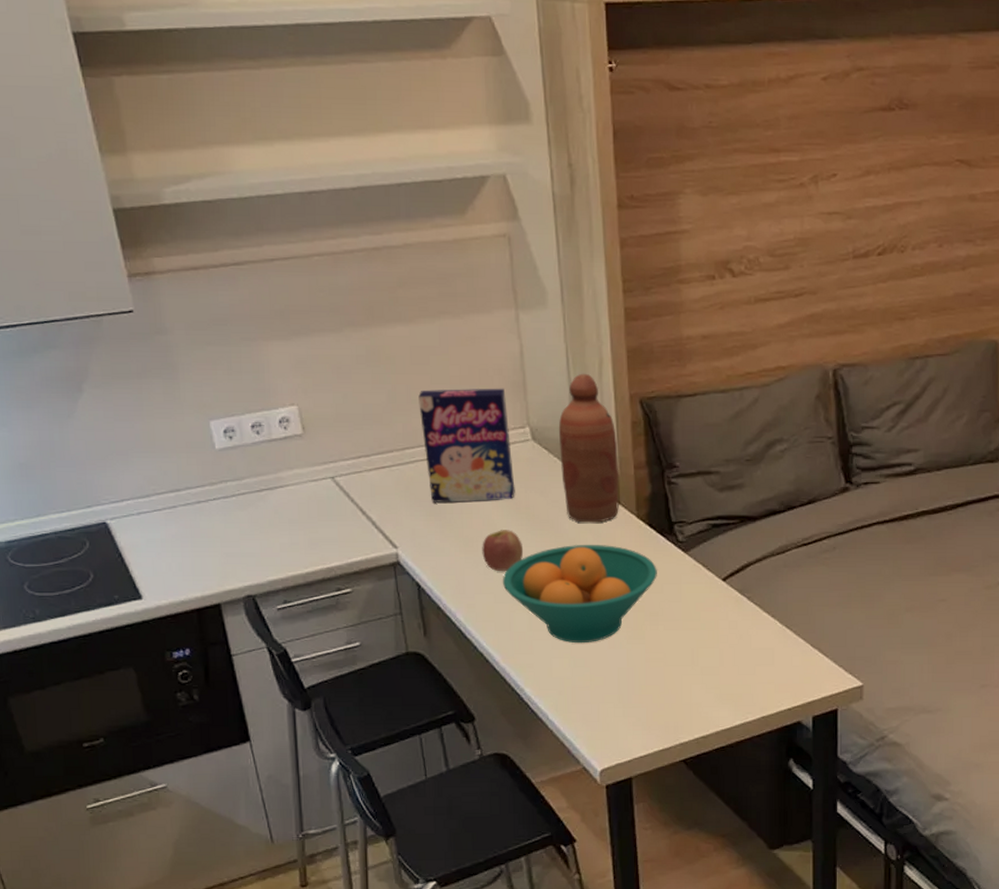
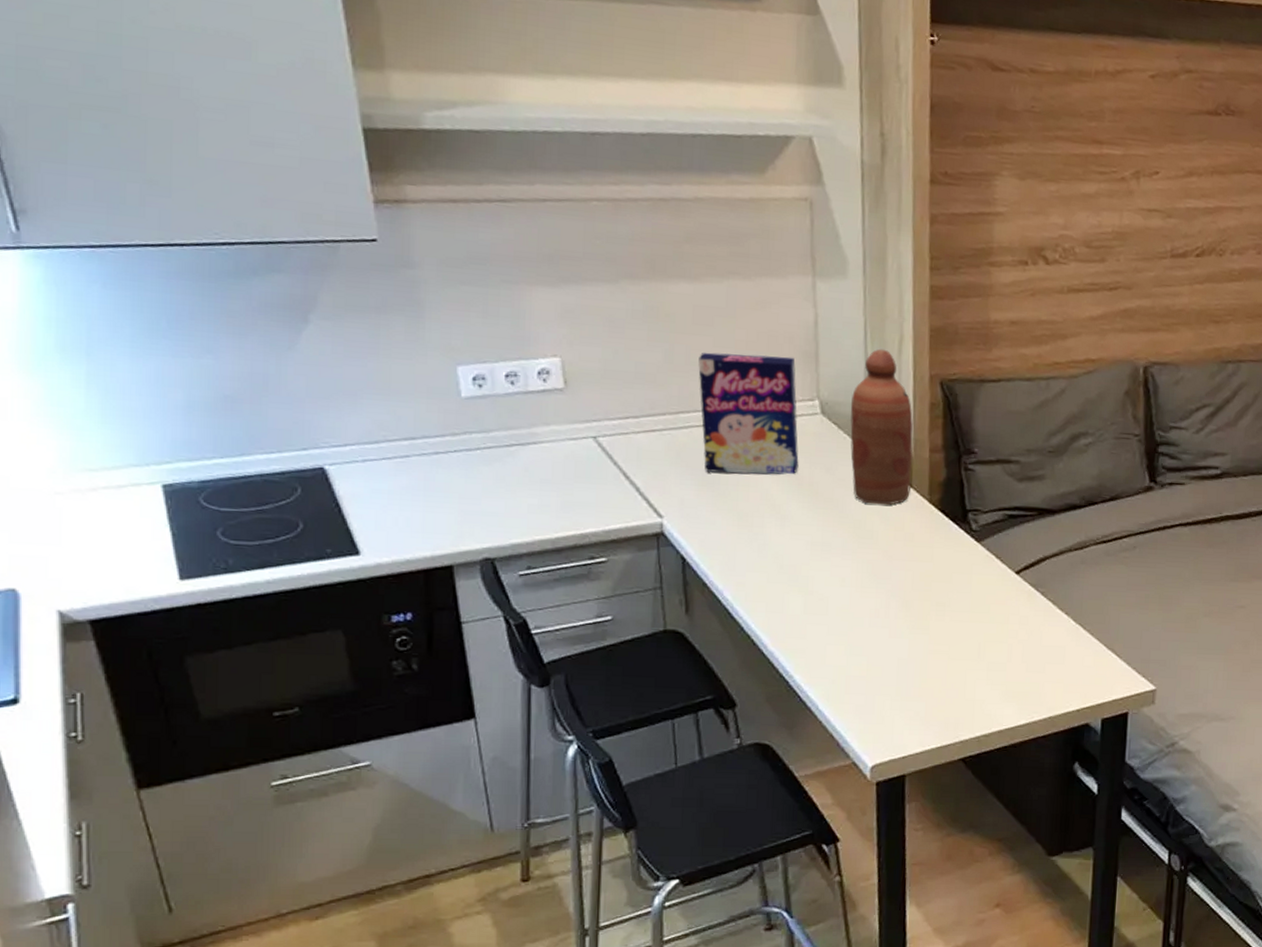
apple: present [482,530,524,572] -> none [757,505,804,550]
fruit bowl: present [502,545,657,644] -> none [777,526,947,631]

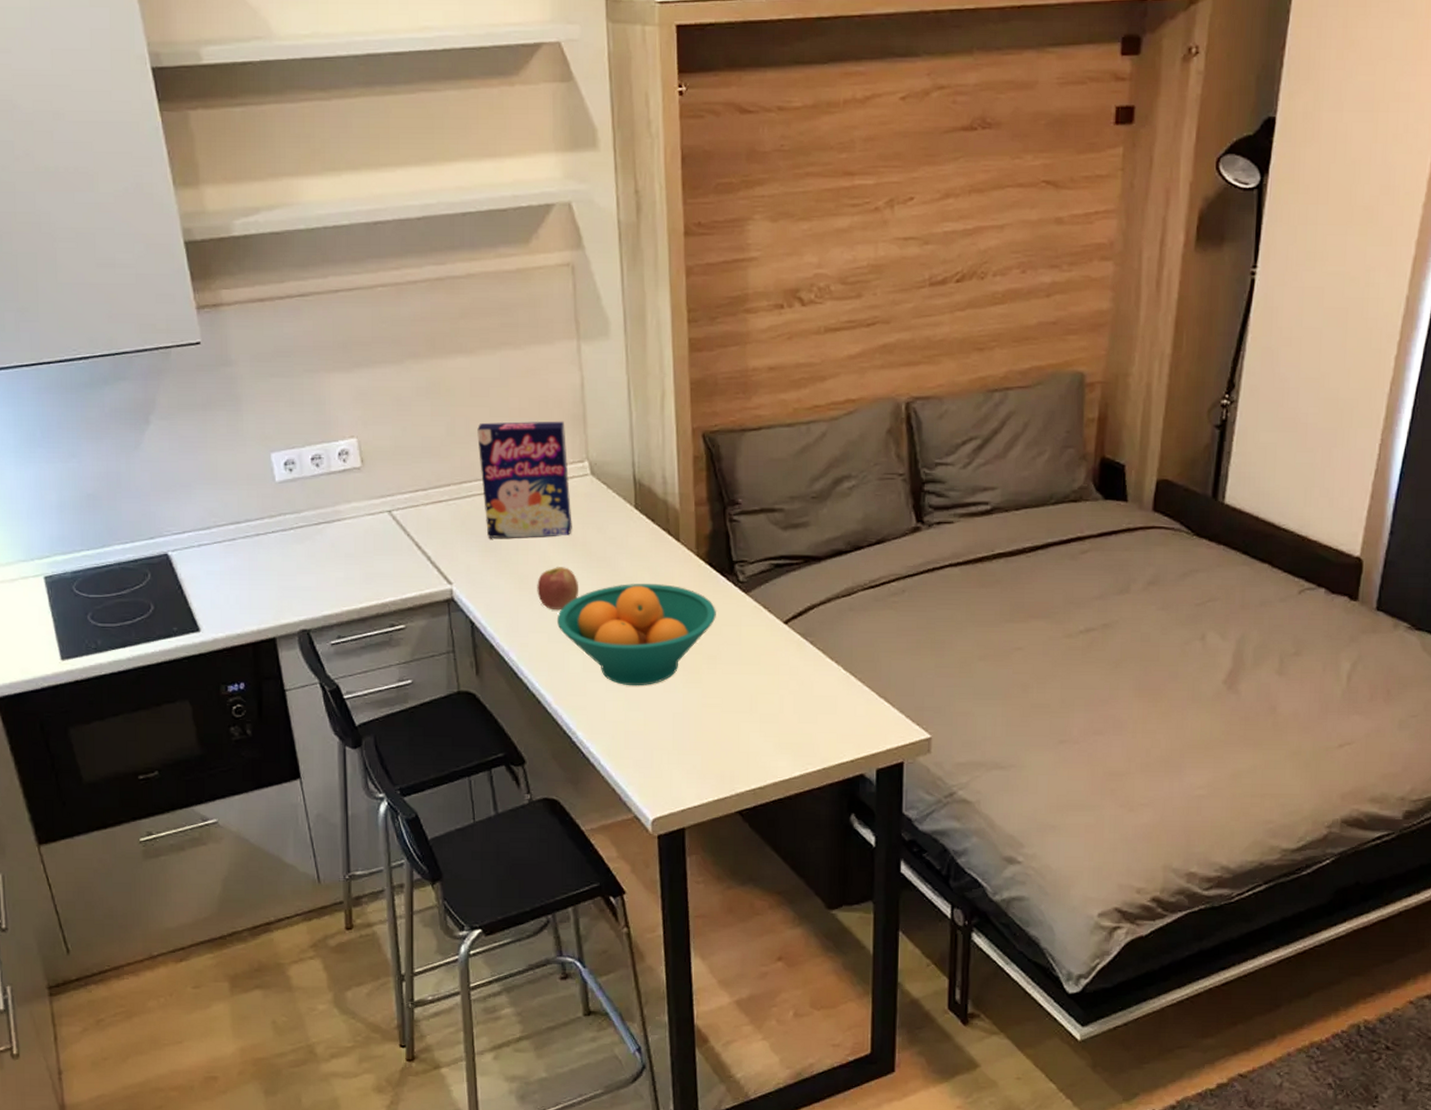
apple: none [757,505,804,550] -> present [537,567,579,611]
fruit bowl: none [777,526,947,631] -> present [556,584,716,686]
bottle: present [850,348,914,505] -> none [618,406,680,561]

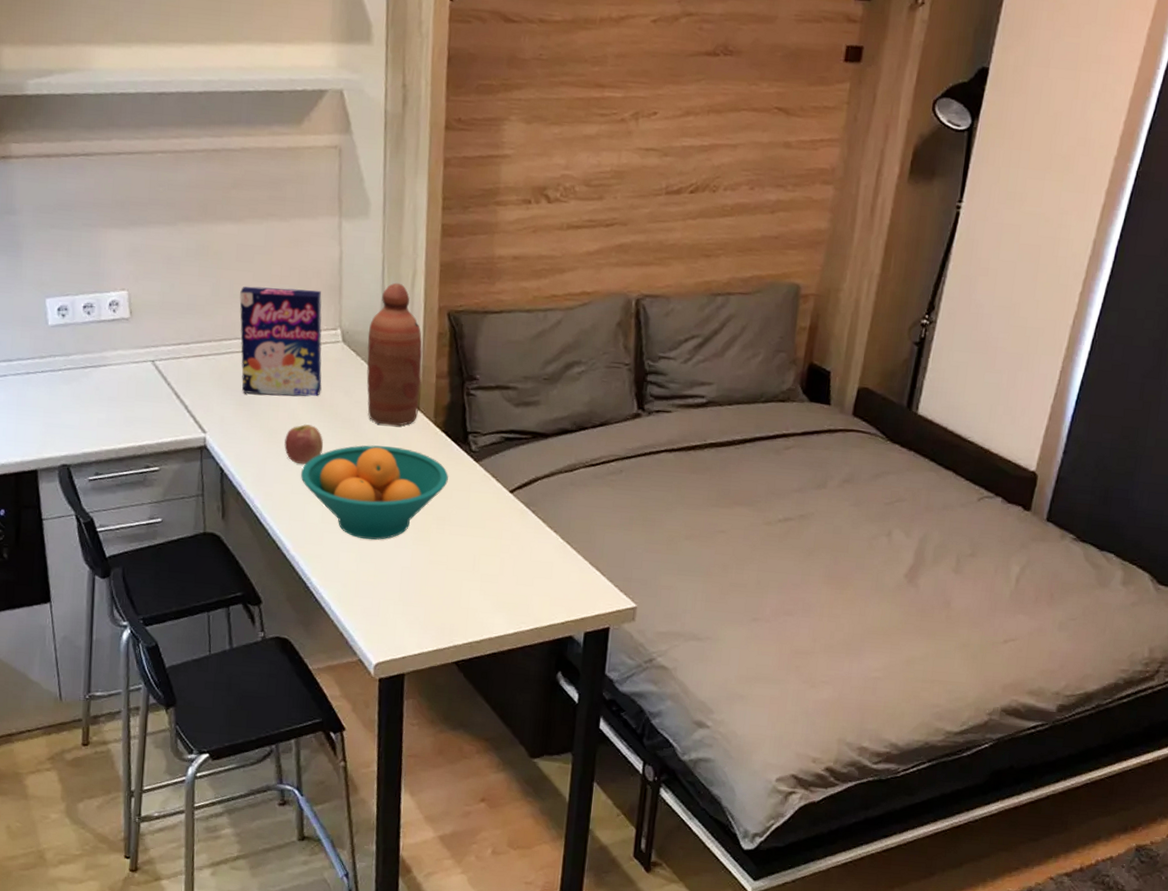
bottle: none [618,406,680,561] -> present [366,282,423,426]

